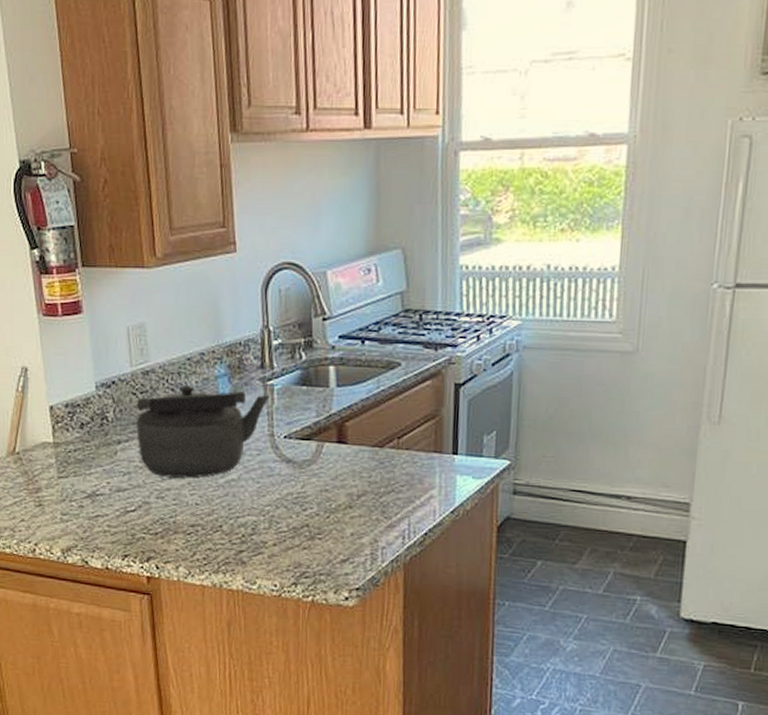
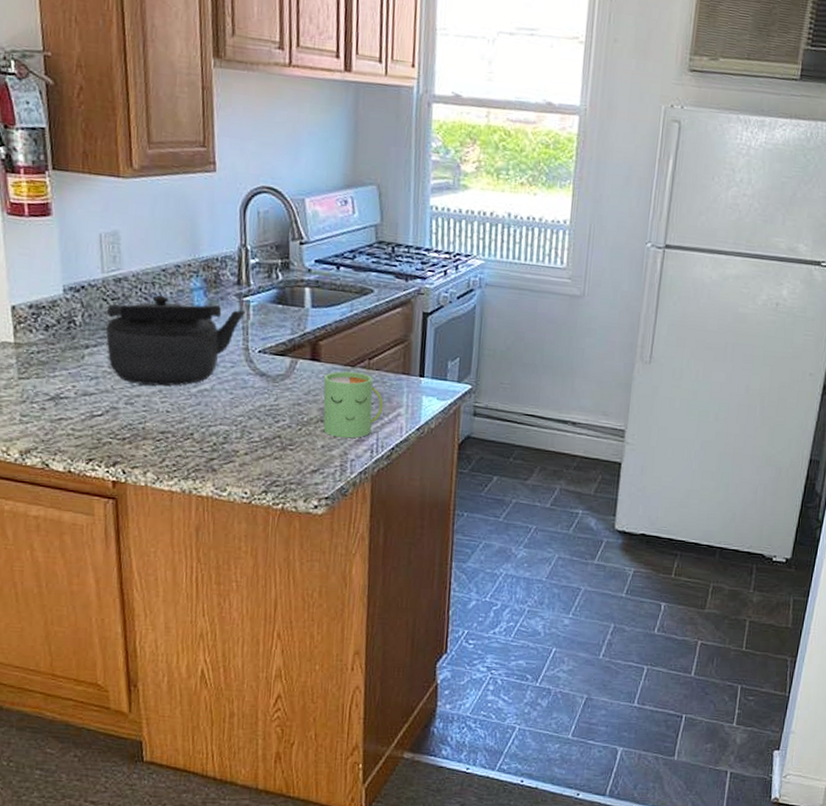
mug: none [351,453,415,525] -> present [323,371,384,439]

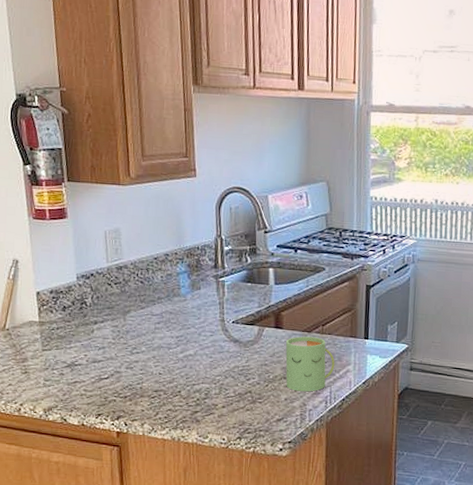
kettle: present [106,294,245,386] -> none [111,278,221,353]

